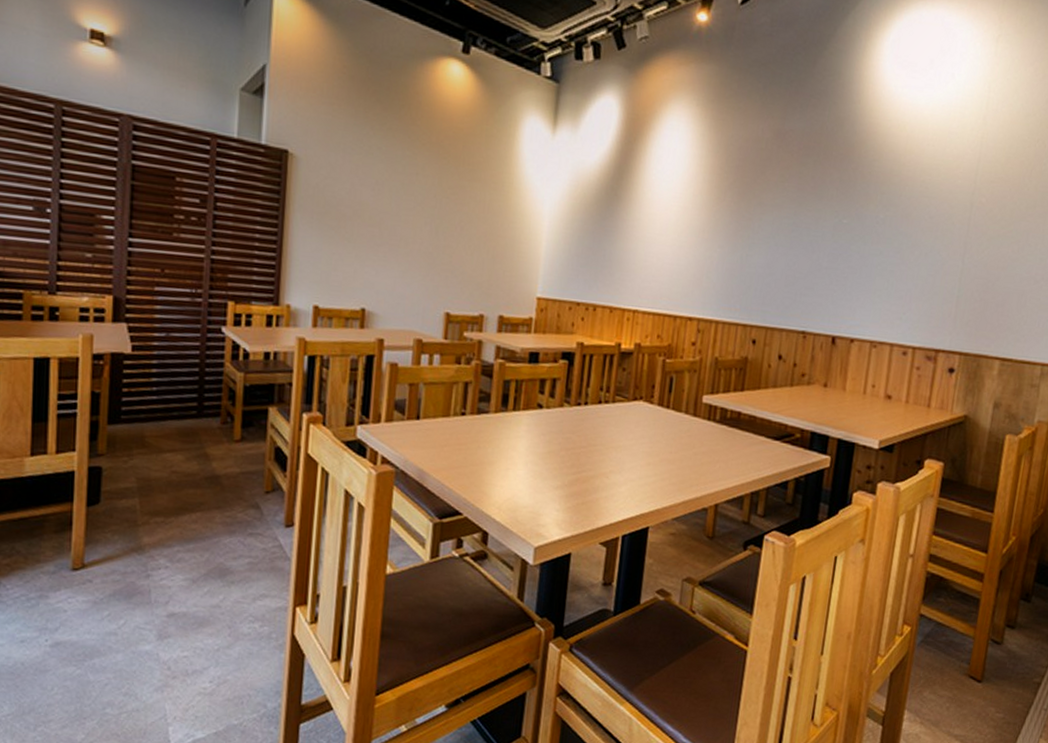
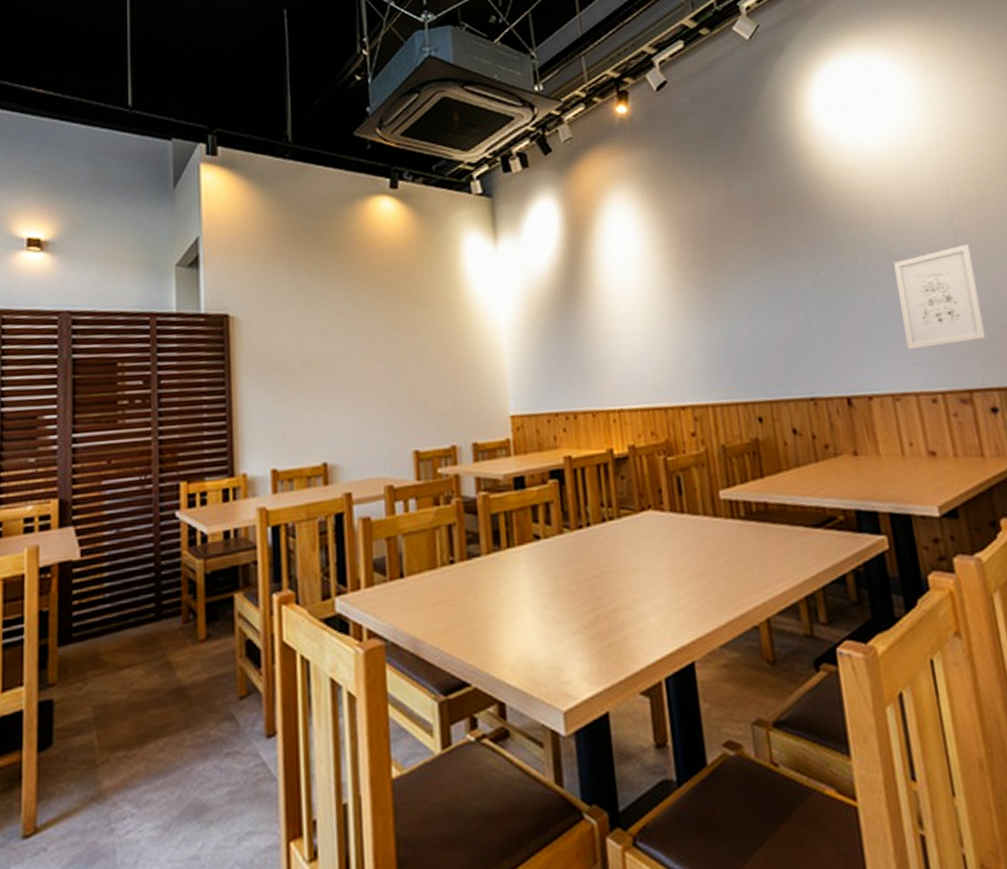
wall art: none [896,219,980,309] -> present [894,244,985,350]

